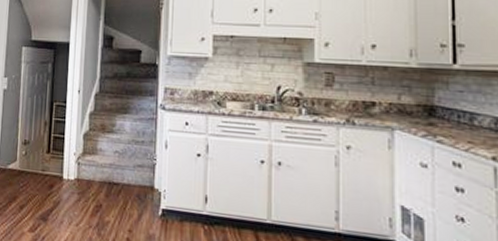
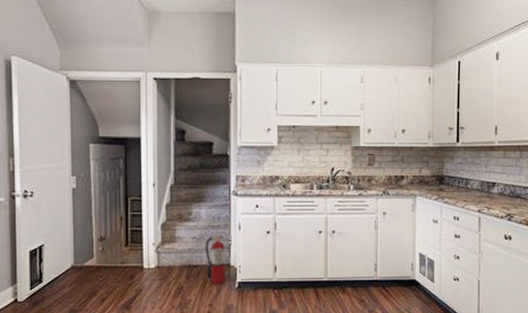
fire extinguisher: none [127,149,155,209] -> present [205,232,230,284]

